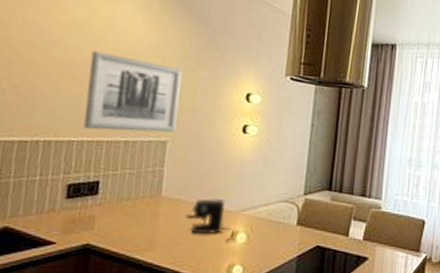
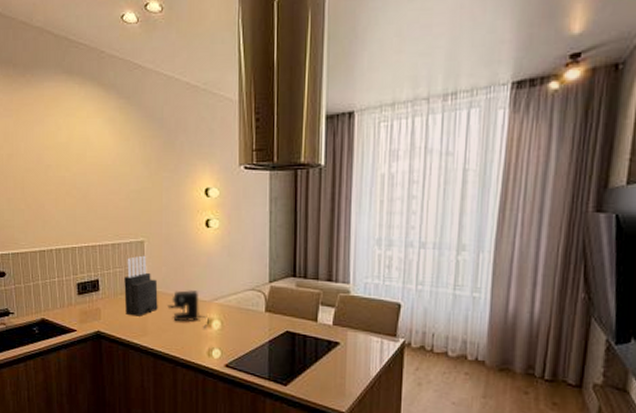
wall art: present [83,50,183,133] -> none [76,167,149,236]
knife block: none [129,157,177,227] -> present [124,255,158,316]

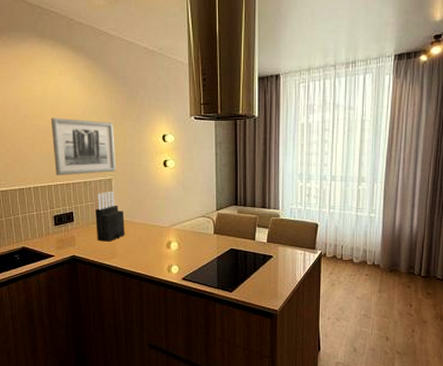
wall art: none [76,167,149,236] -> present [50,117,116,175]
coffee maker: present [167,290,209,329] -> none [133,219,168,250]

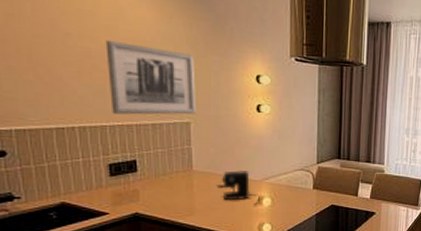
knife block: present [95,191,125,242] -> none [167,136,206,197]
coffee maker: none [133,219,168,250] -> present [216,171,260,206]

